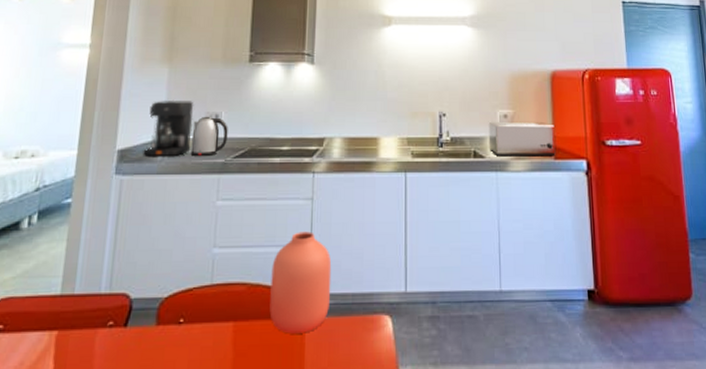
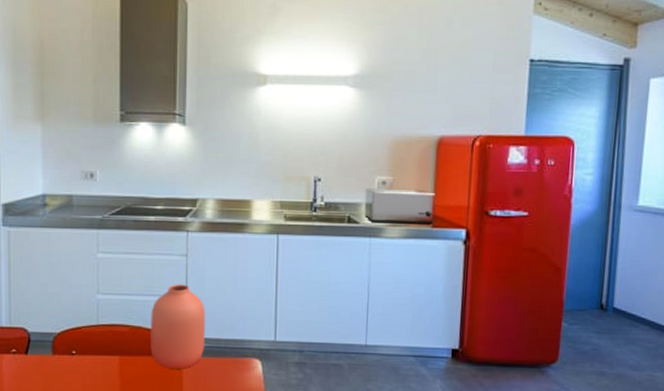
coffee maker: present [143,101,194,156] -> none [25,158,70,211]
kettle: present [190,116,228,156] -> none [69,174,103,212]

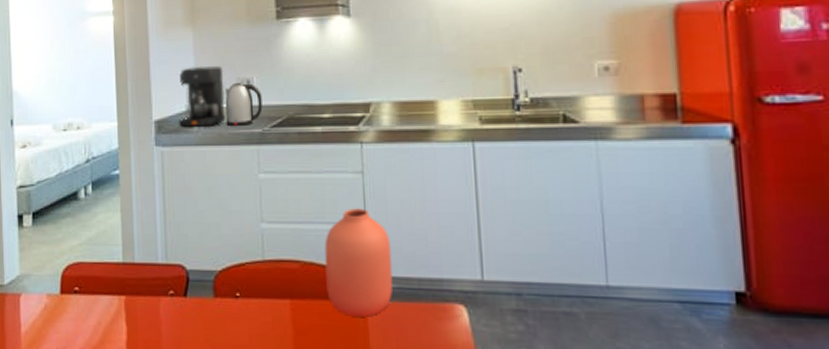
coffee maker: none [25,158,70,211] -> present [179,66,226,127]
kettle: none [69,174,103,212] -> present [225,82,263,126]
toaster: present [364,189,436,225] -> none [582,75,683,121]

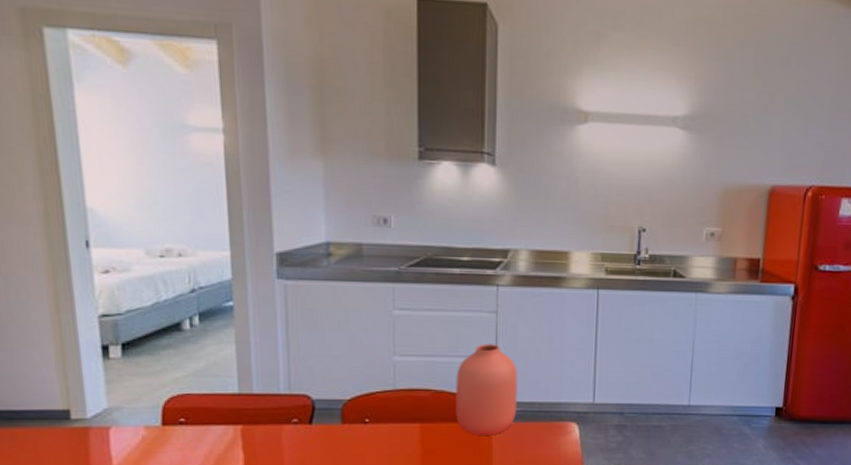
coffee maker: present [179,66,226,127] -> none [305,200,359,262]
kettle: present [225,82,263,126] -> none [359,219,400,263]

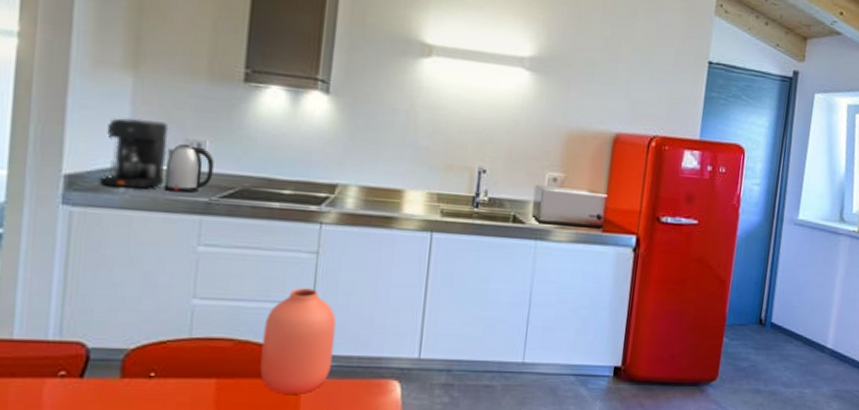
coffee maker: none [305,200,359,262] -> present [99,118,169,189]
kettle: none [359,219,400,263] -> present [164,143,214,193]
toaster: none [690,240,765,279] -> present [531,185,608,229]

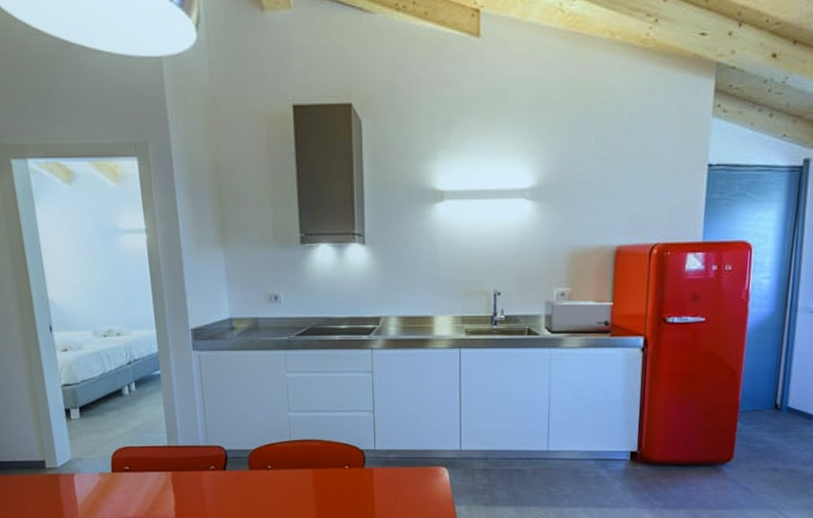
coffee maker: present [99,118,169,189] -> none [213,283,256,334]
kettle: present [164,143,214,193] -> none [255,297,289,334]
vase: present [260,288,337,394] -> none [340,400,394,479]

